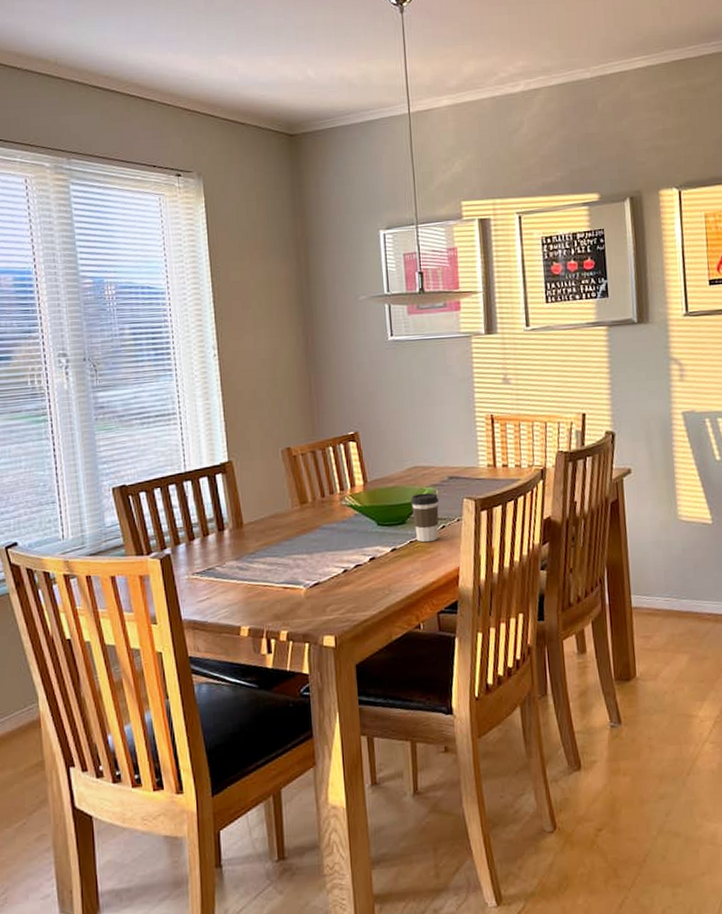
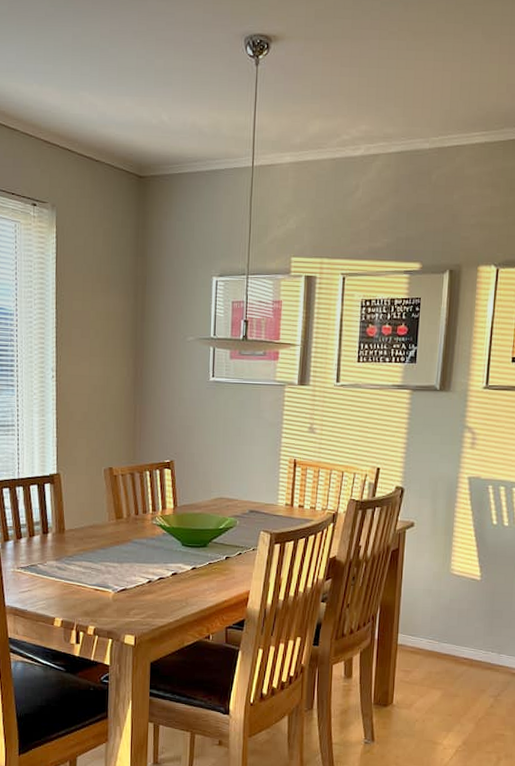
coffee cup: present [410,492,439,543] -> none [213,522,239,566]

